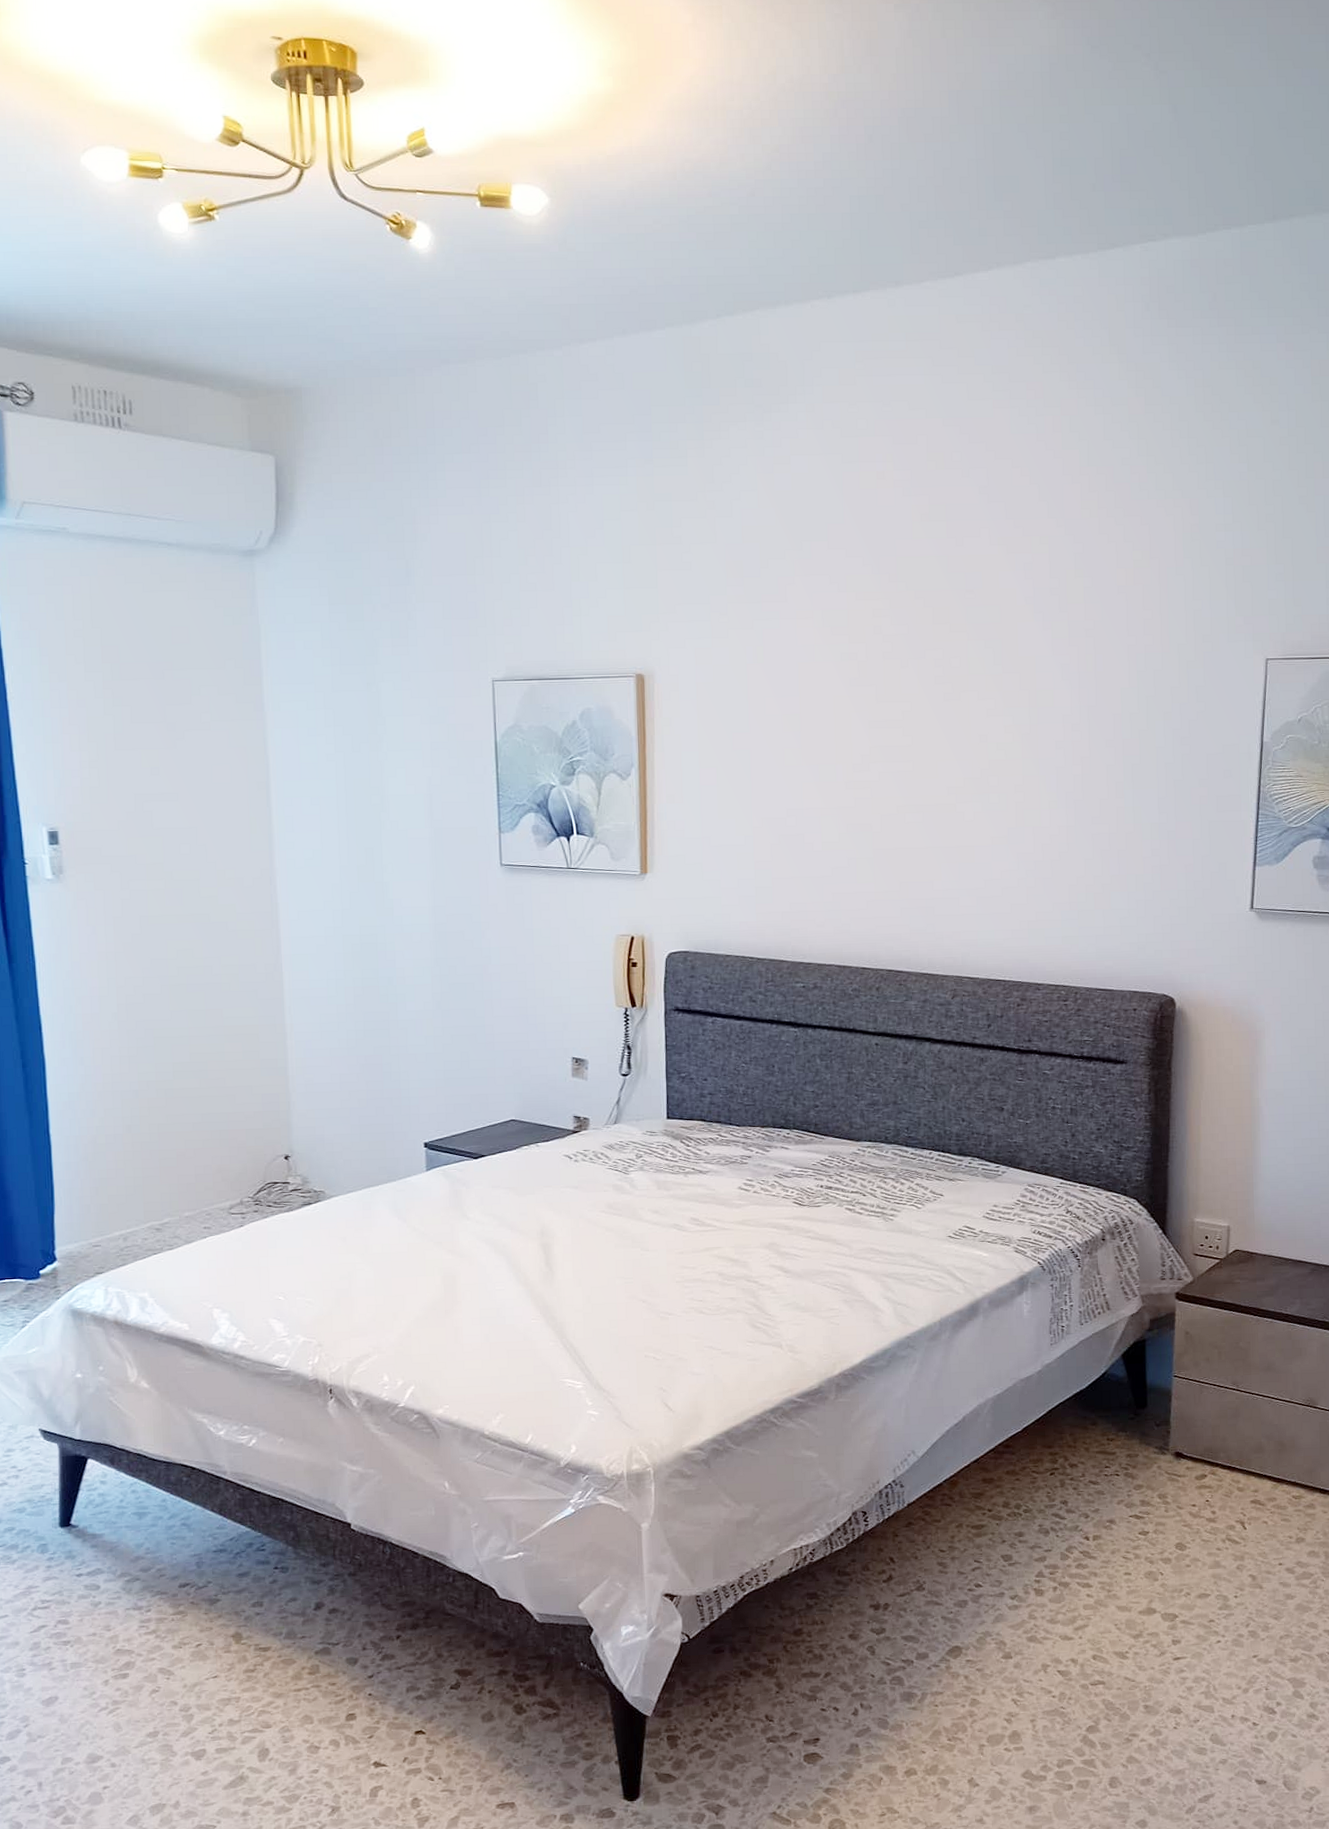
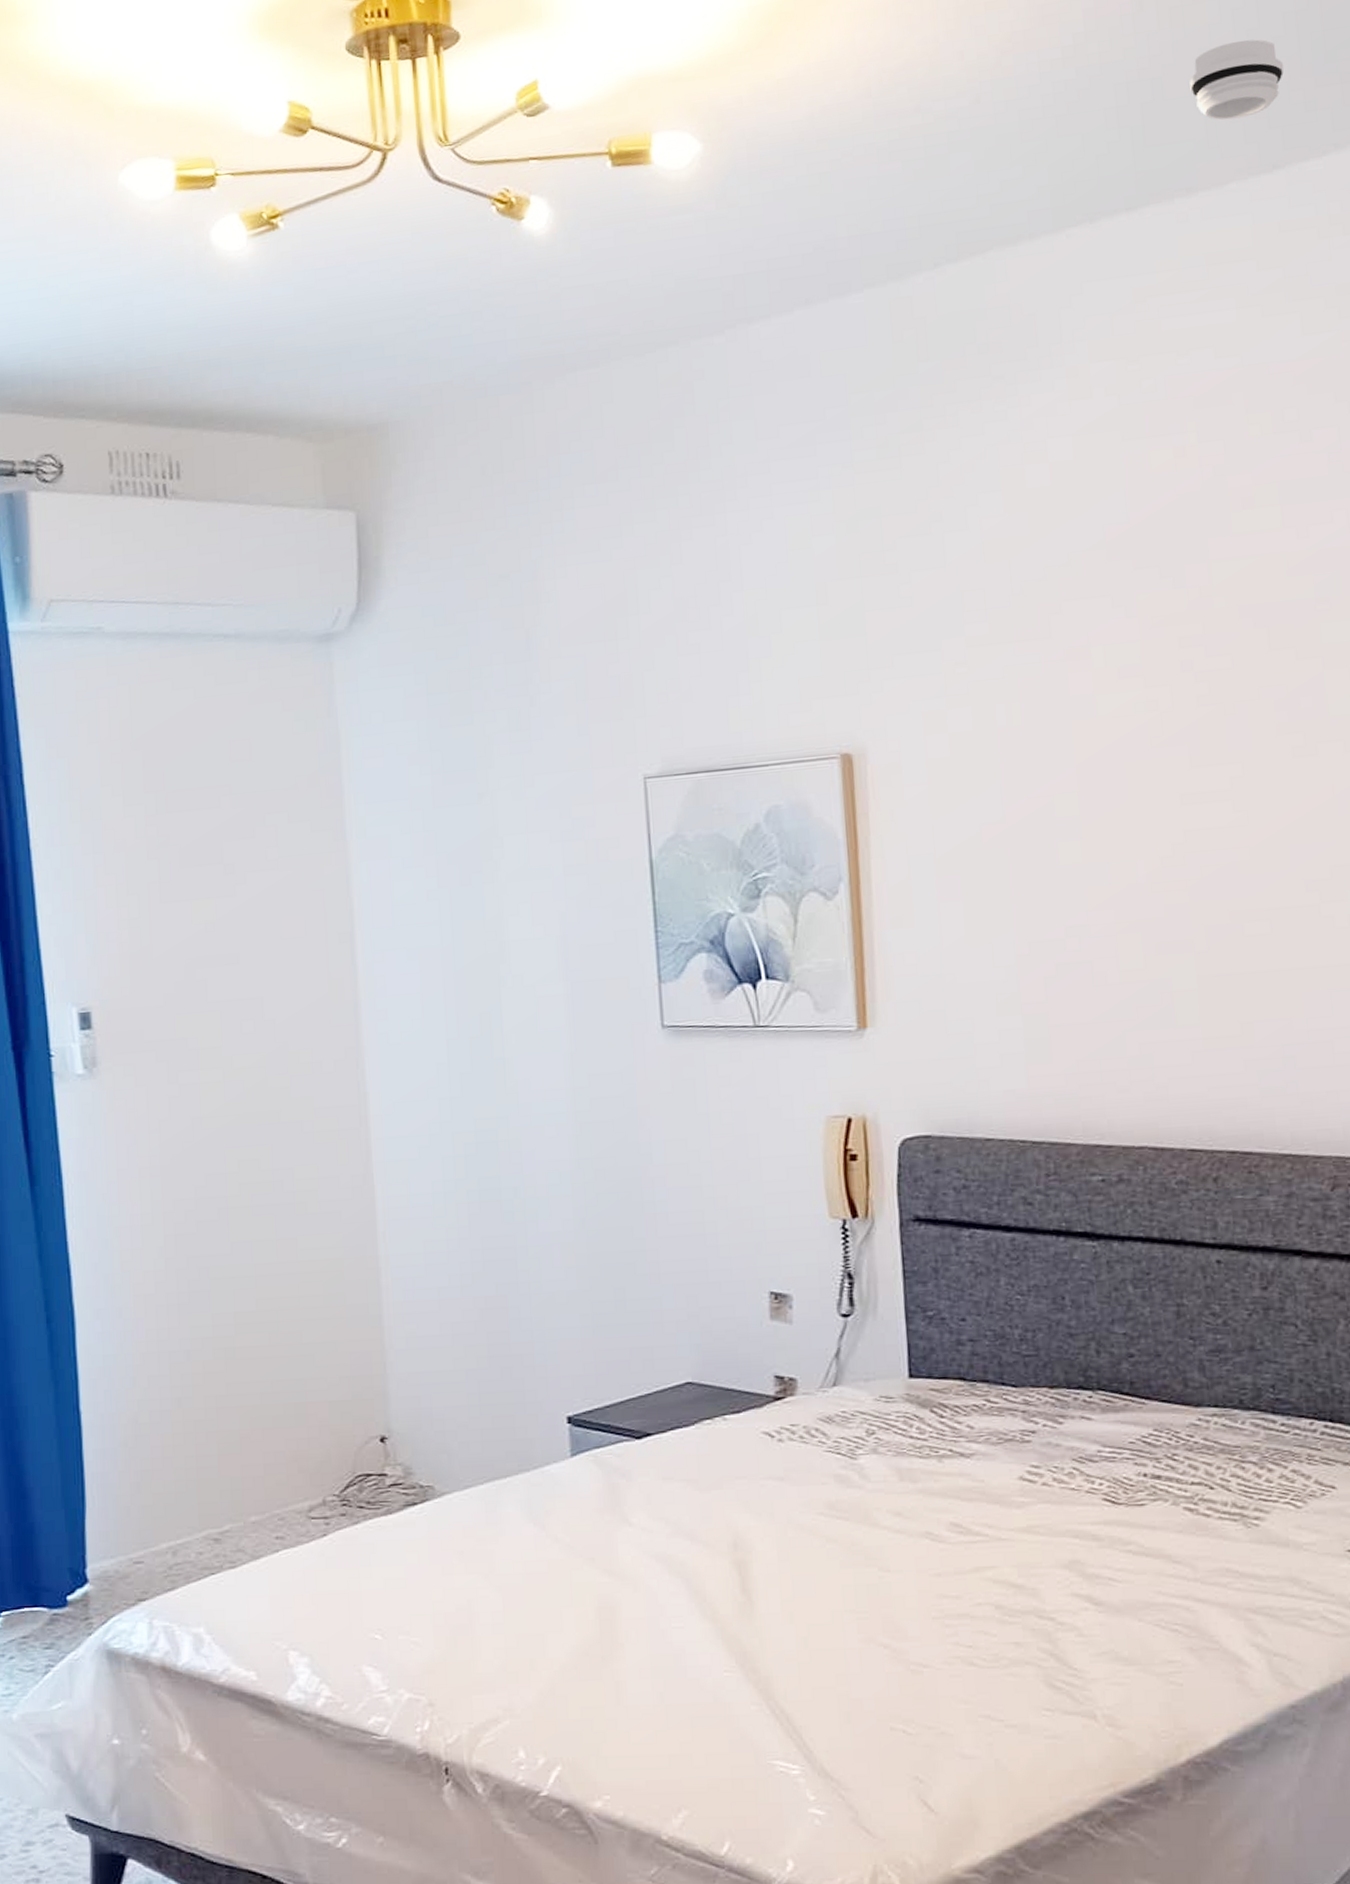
smoke detector: none [902,176,967,234] -> present [1189,39,1284,120]

